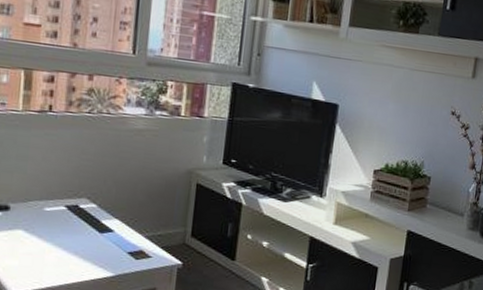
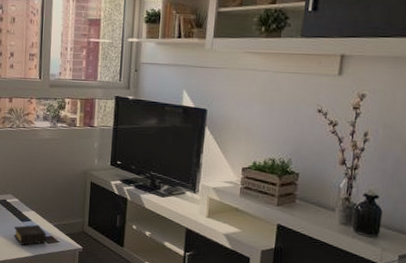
book: none [87,236,135,263] -> present [13,224,47,245]

